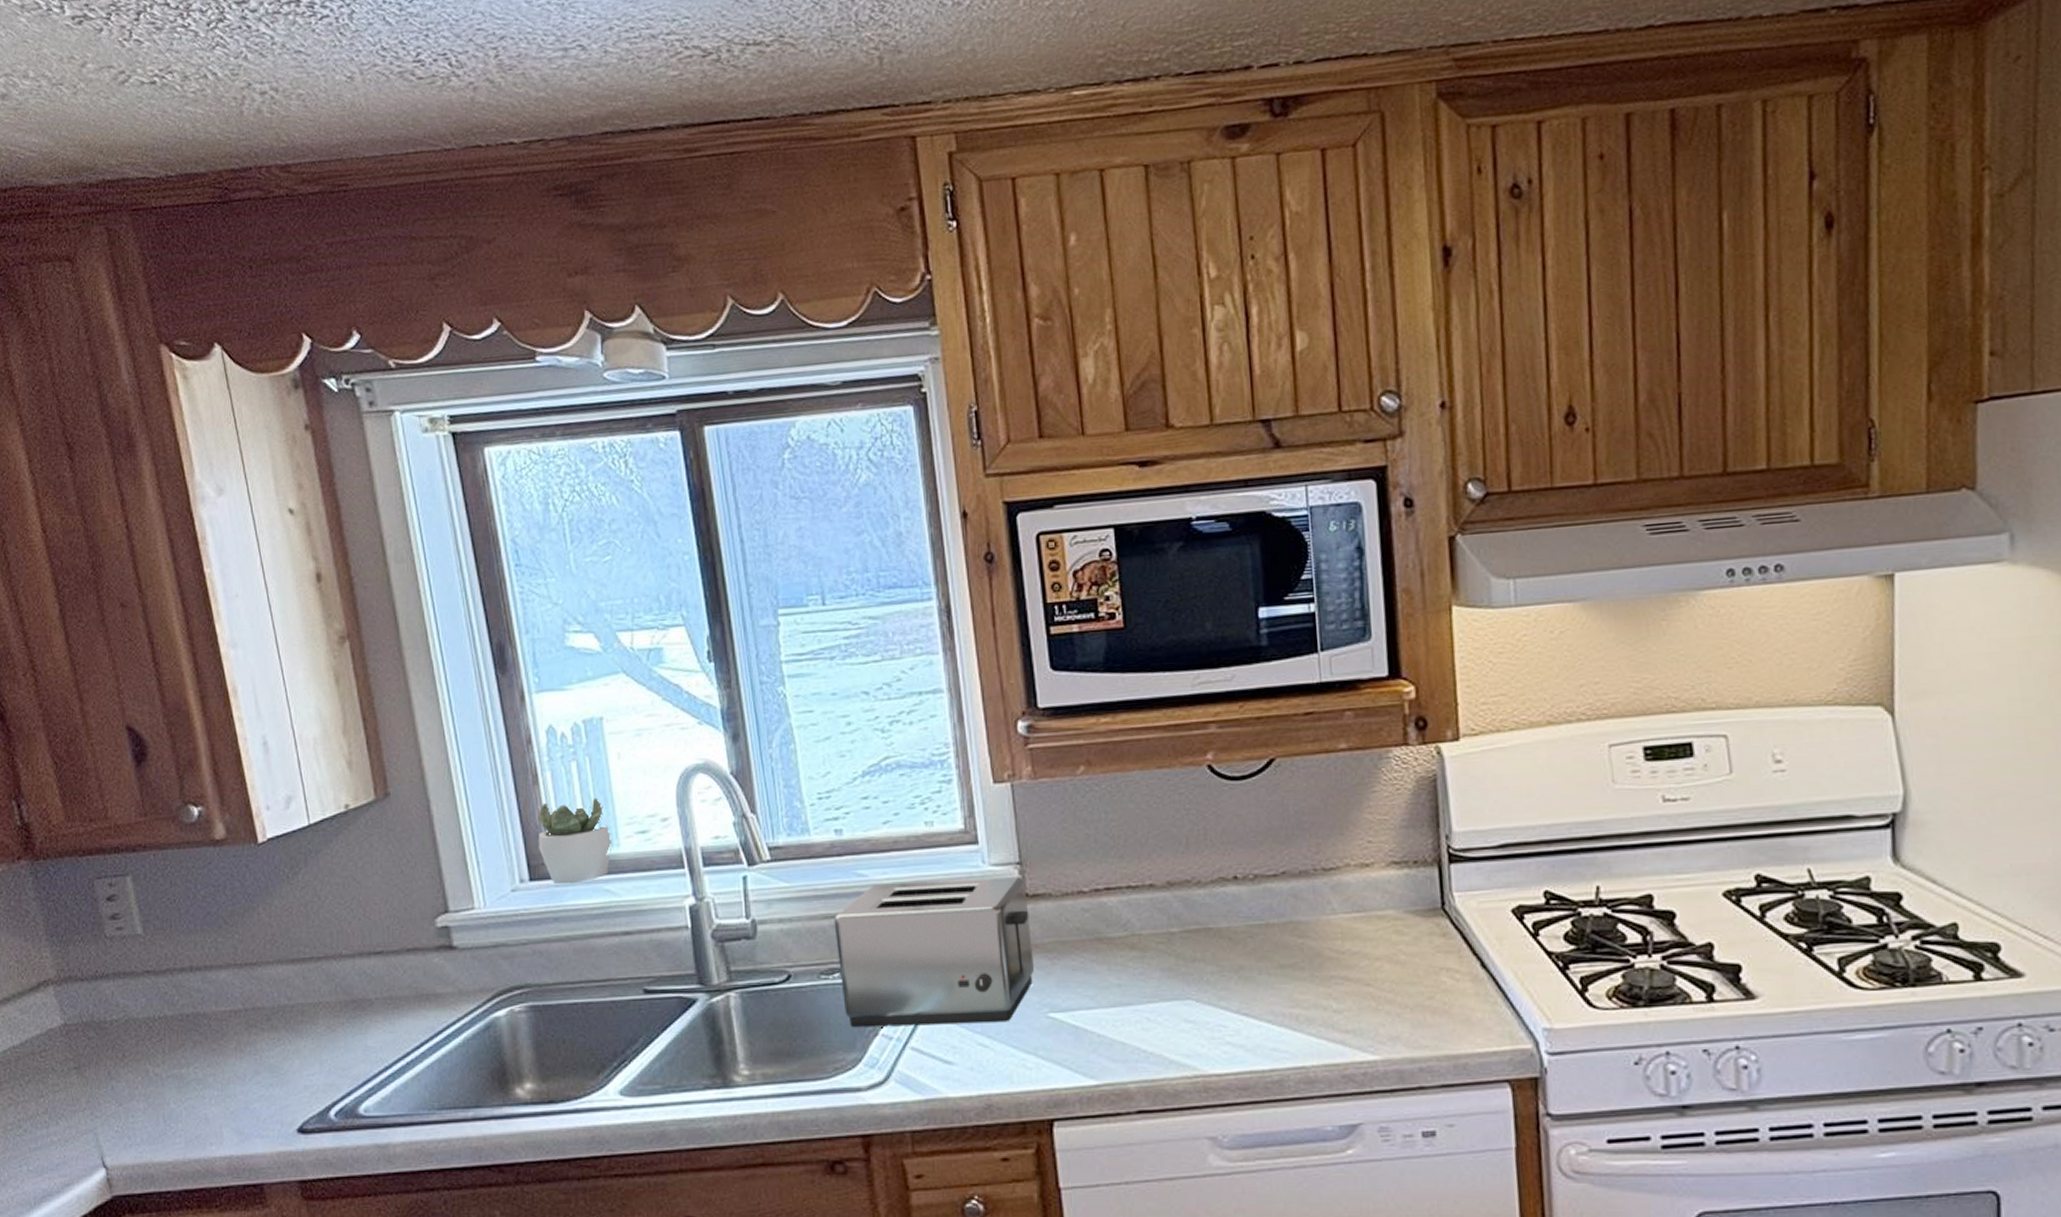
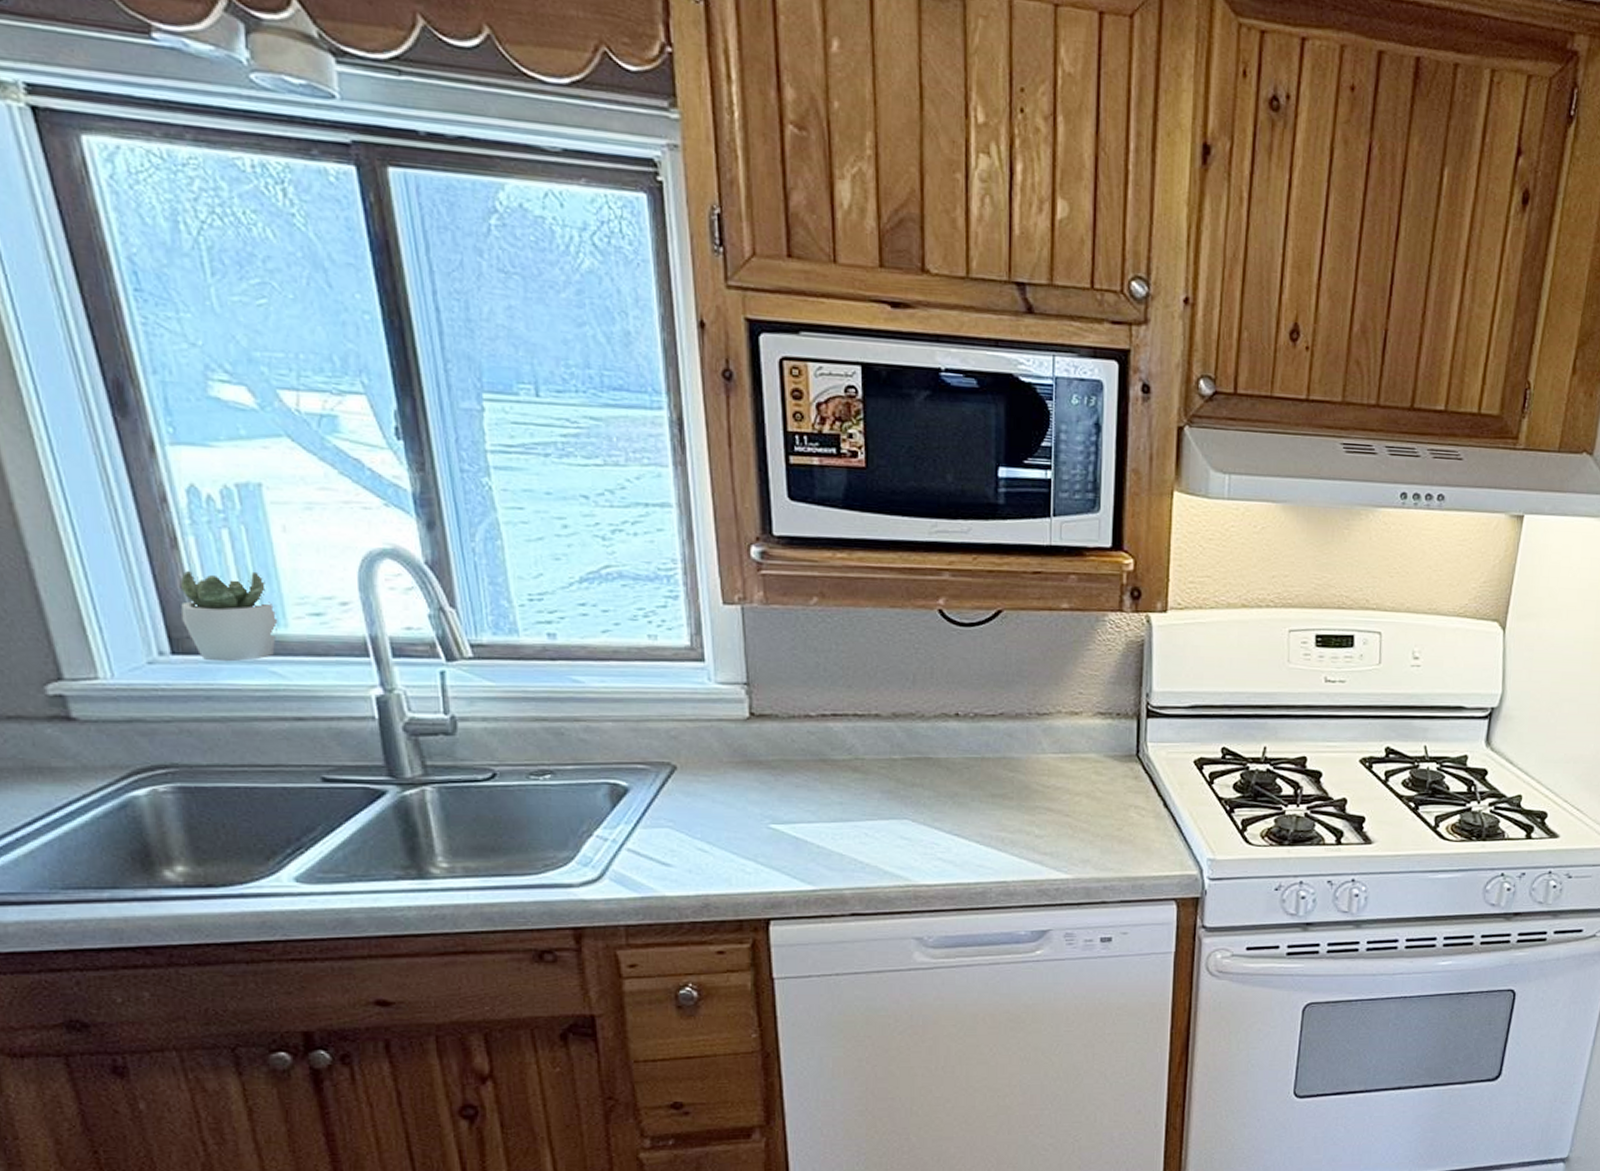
toaster: present [834,877,1034,1028] -> none [545,691,757,831]

